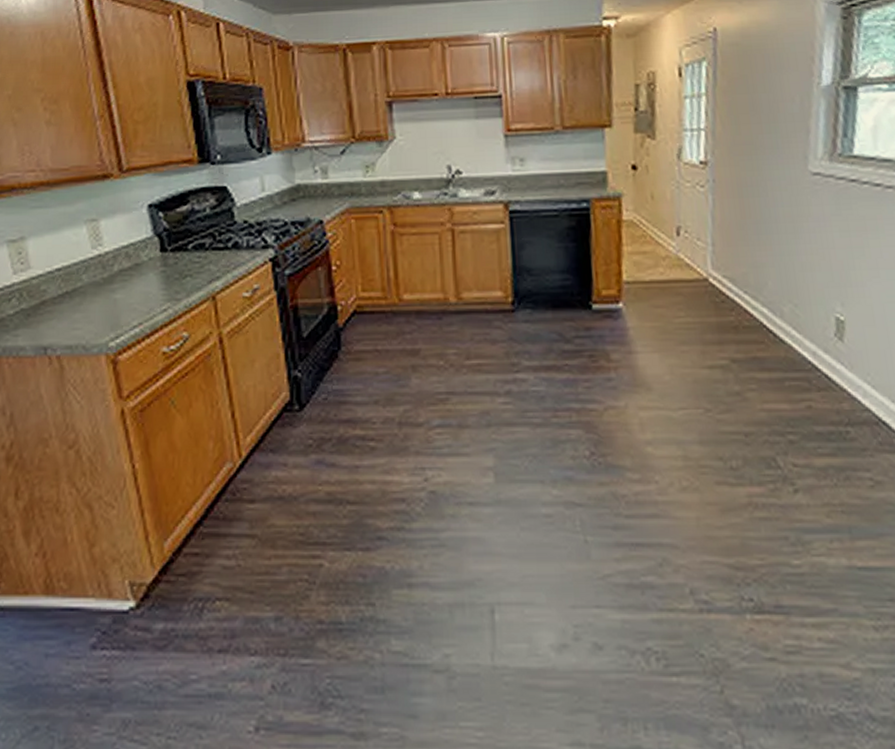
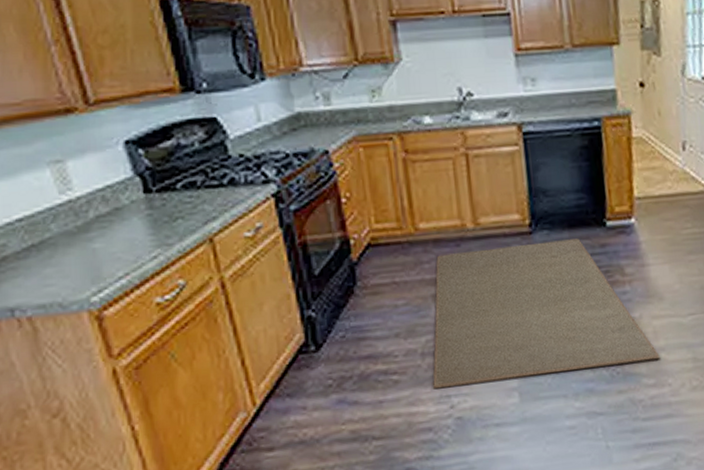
rug: none [408,320,646,460] -> present [433,238,660,389]

